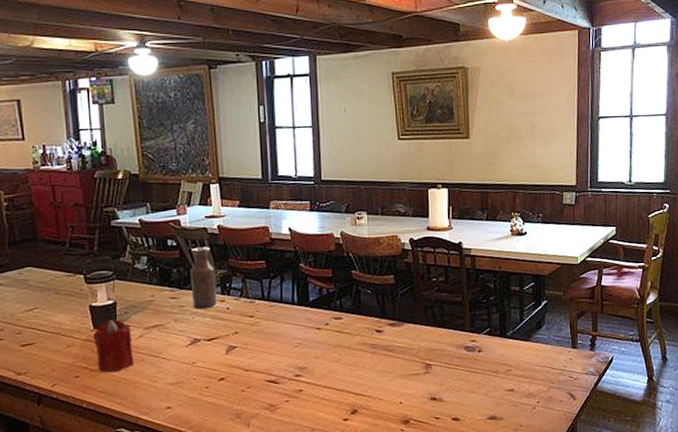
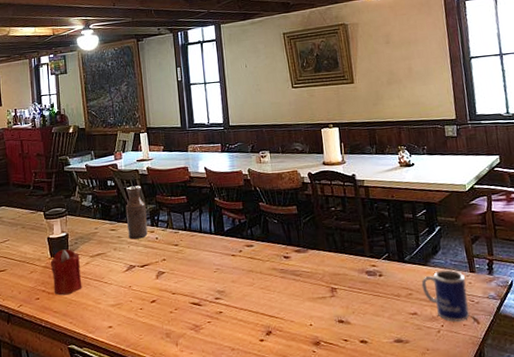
mug: none [521,345,568,398] -> present [421,269,469,322]

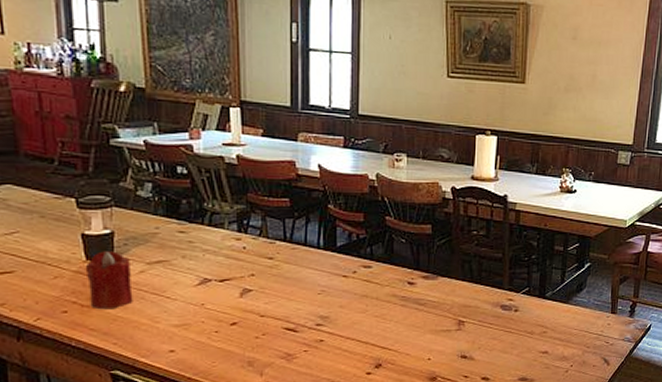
bottle: present [125,185,148,240] -> none [201,177,232,247]
mug: present [421,269,469,322] -> none [558,309,605,362]

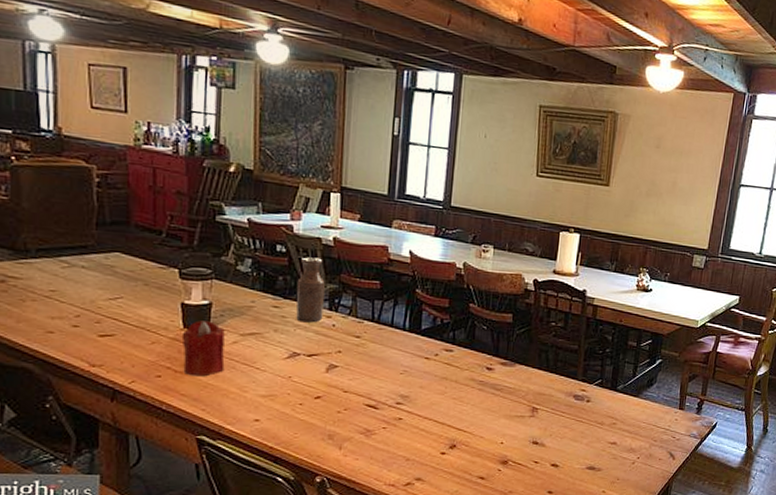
bottle: none [201,177,232,247] -> present [296,257,325,323]

